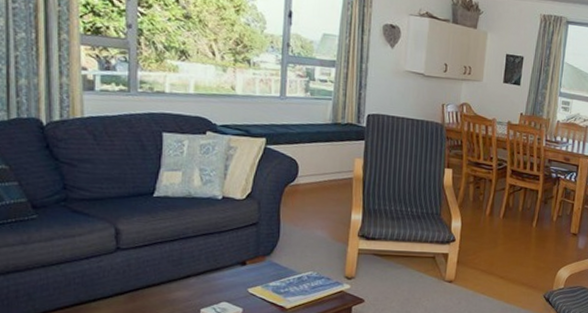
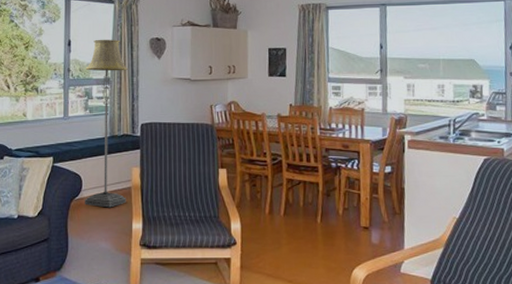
floor lamp: none [300,15,357,197] -> present [85,39,128,208]

